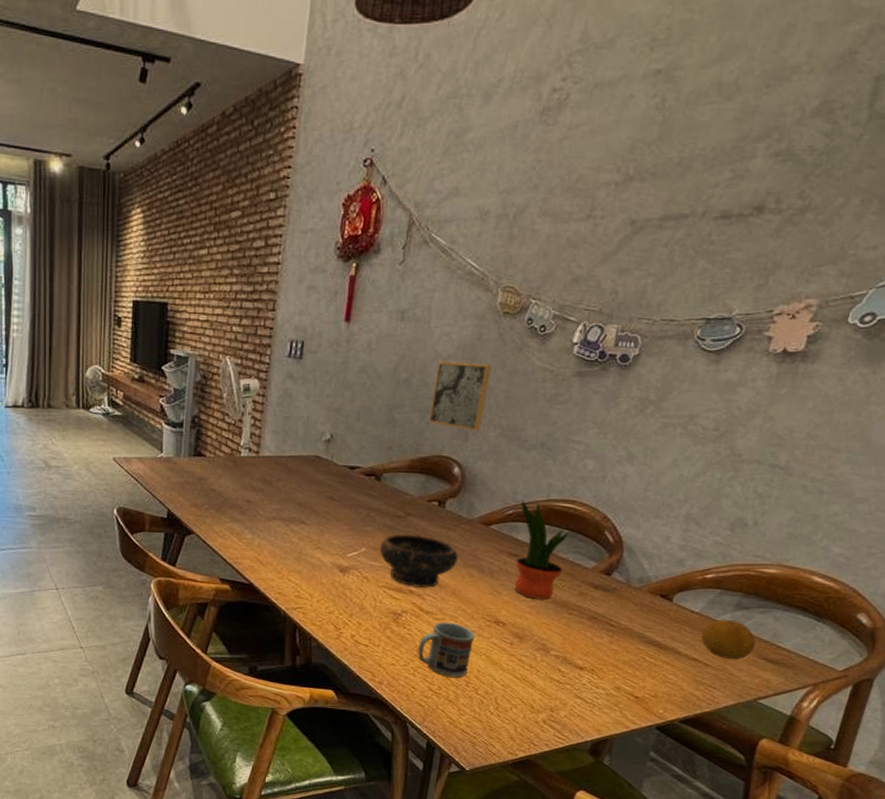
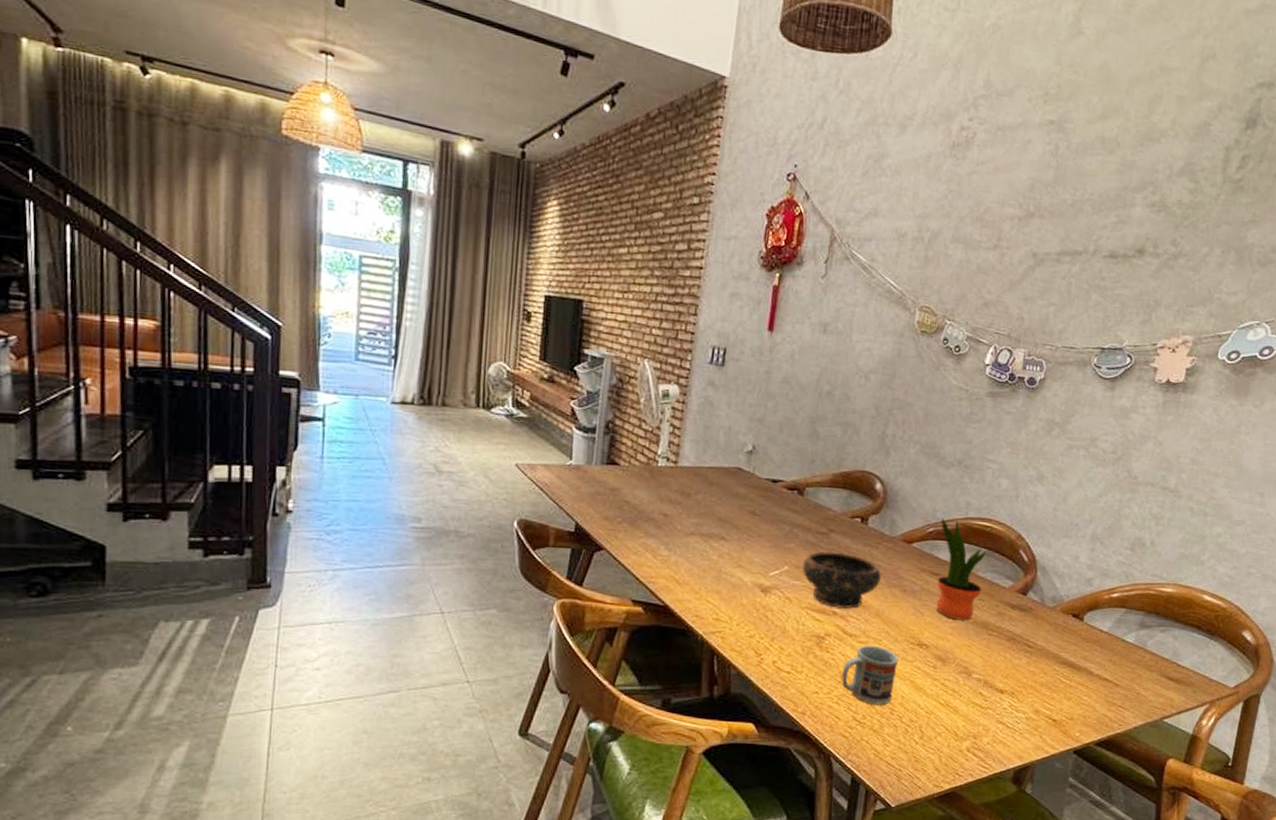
wall art: present [428,361,492,431] -> none [850,375,911,447]
fruit: present [701,619,756,660] -> none [1110,638,1159,680]

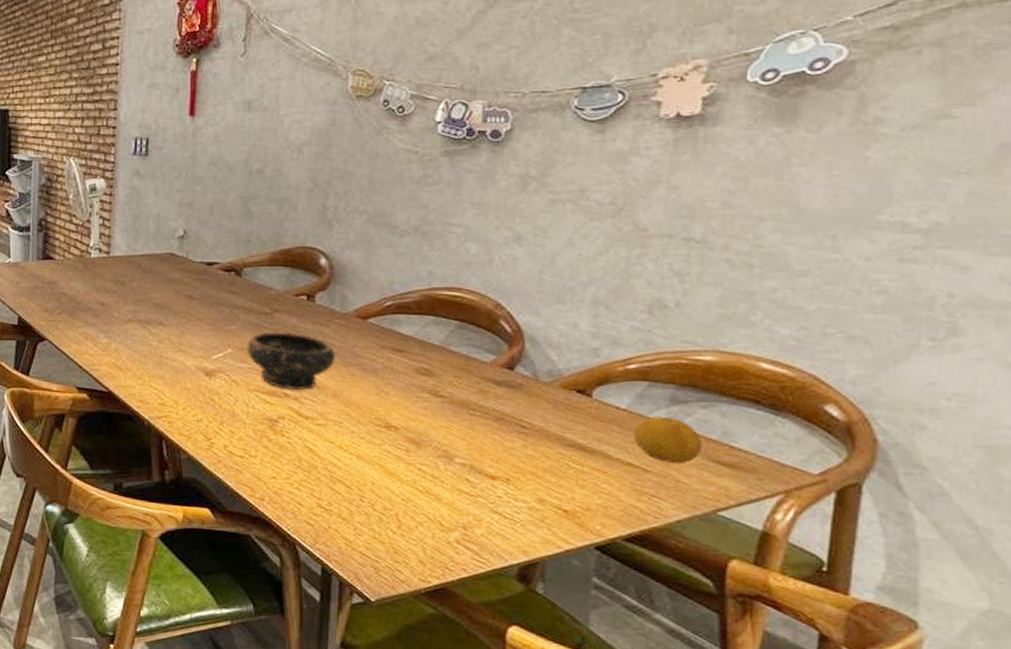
cup: present [841,645,899,705] -> none [301,428,365,491]
potted plant: present [936,517,987,620] -> none [400,289,459,399]
fruit: none [1110,638,1159,680] -> present [633,416,703,464]

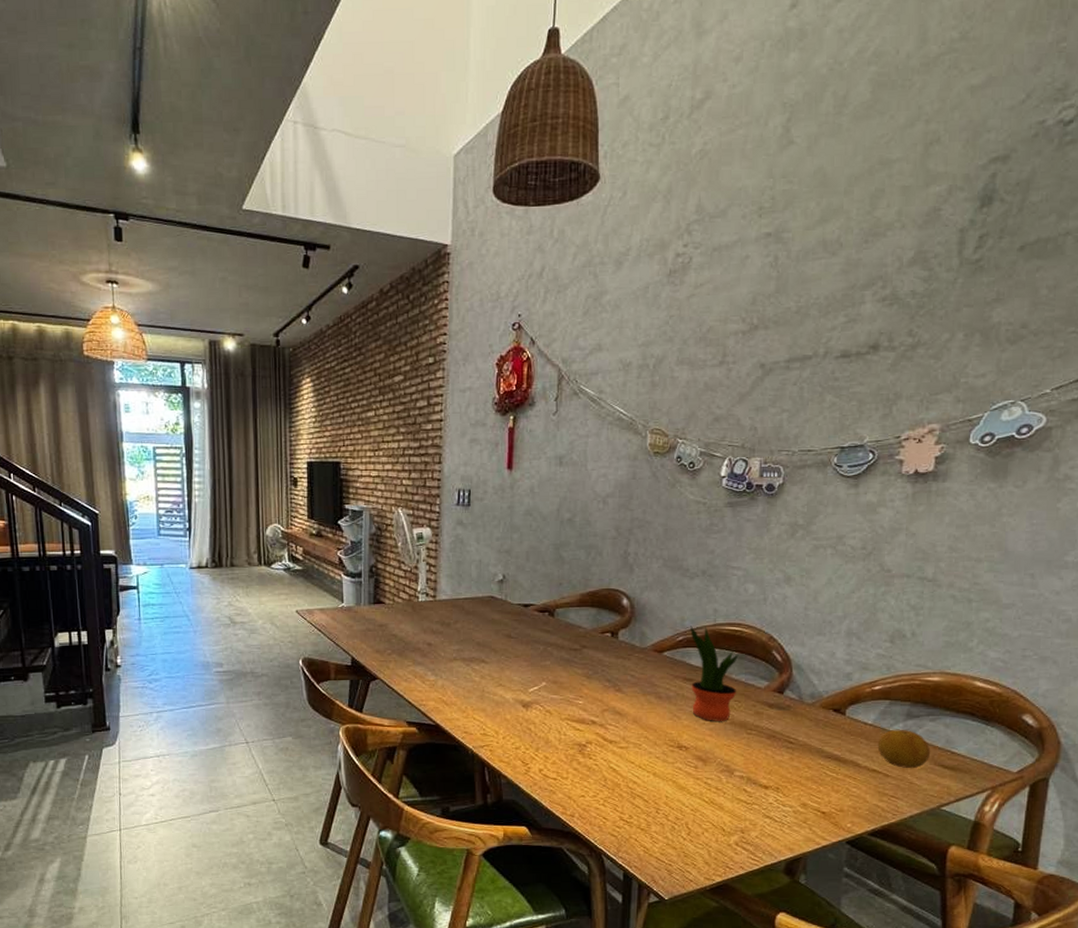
bowl: present [246,331,335,390] -> none [559,665,635,717]
potted plant: none [400,289,459,399] -> present [690,626,739,721]

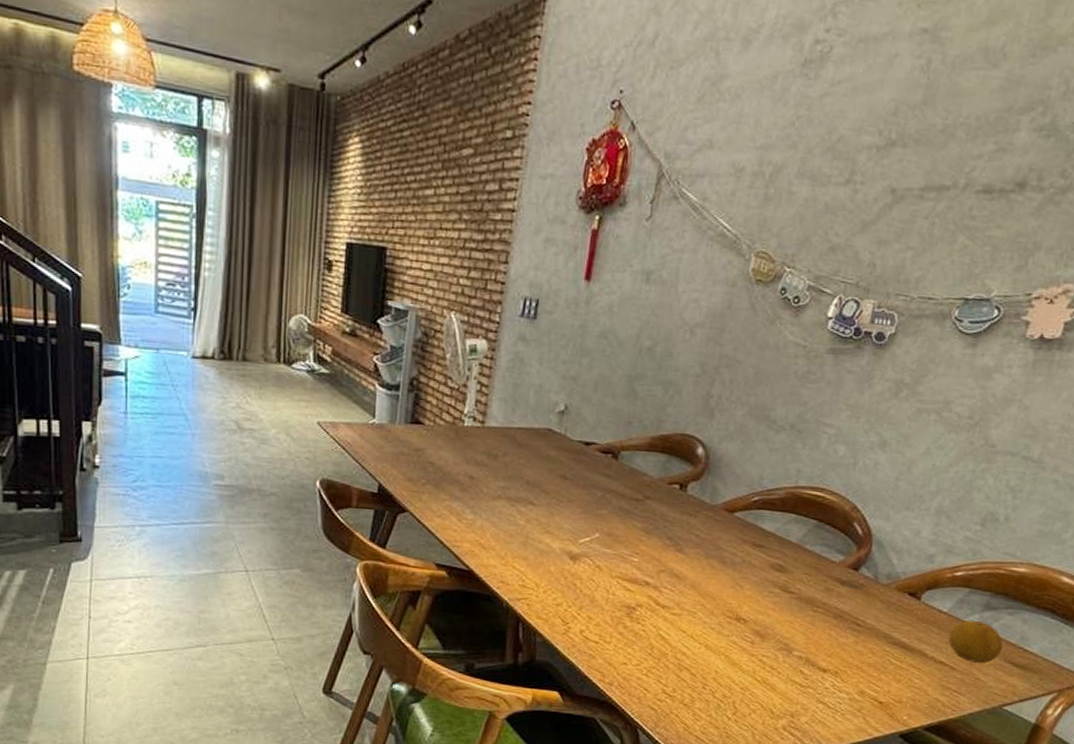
potted plant: present [690,626,739,721] -> none [757,485,817,595]

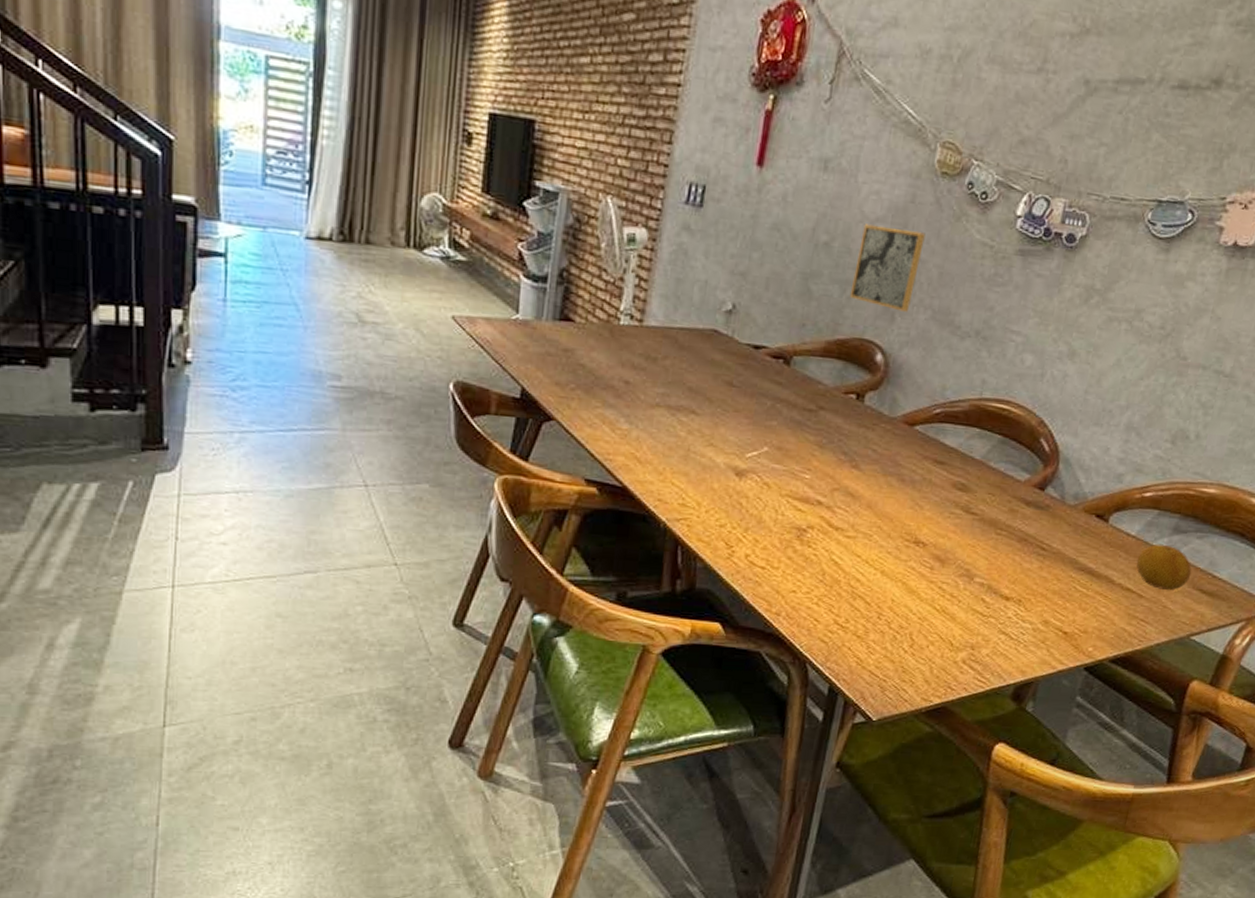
wall art: none [671,329,742,409] -> present [849,224,926,312]

